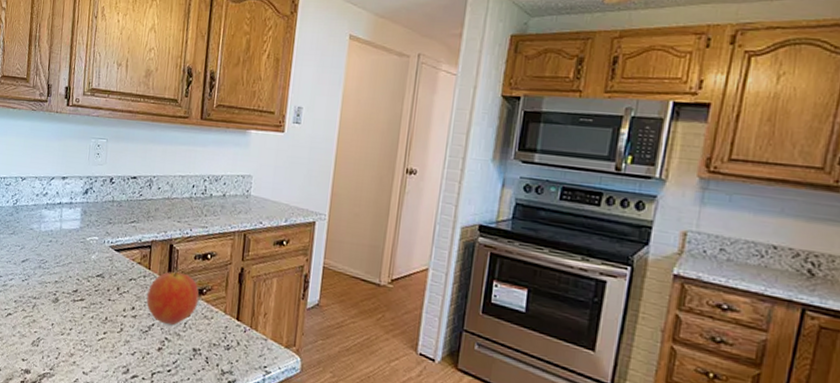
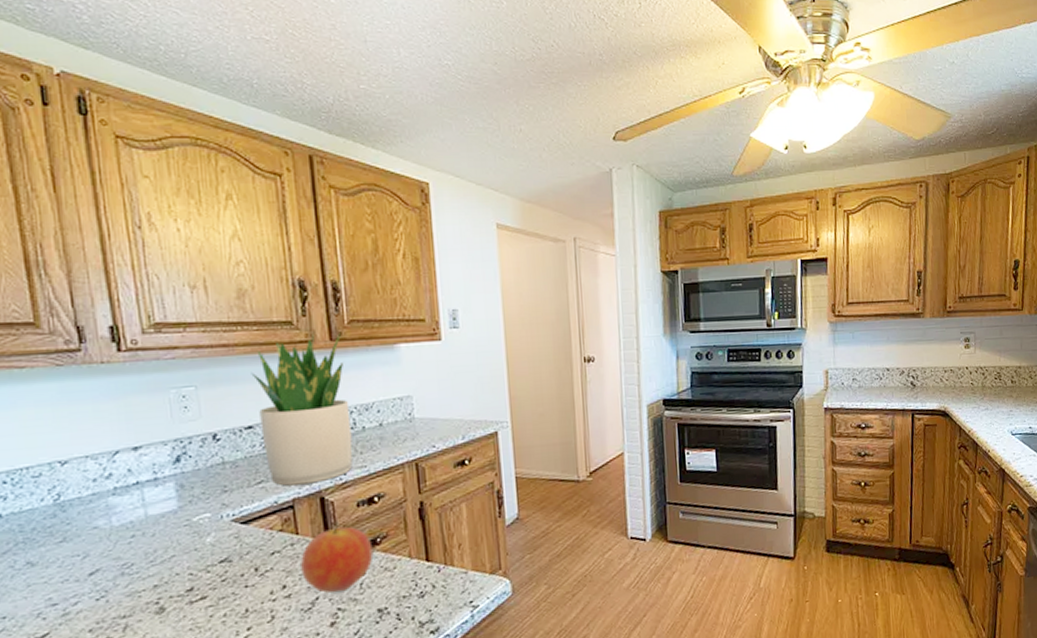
planter: none [140,110,209,232] -> present [251,331,353,486]

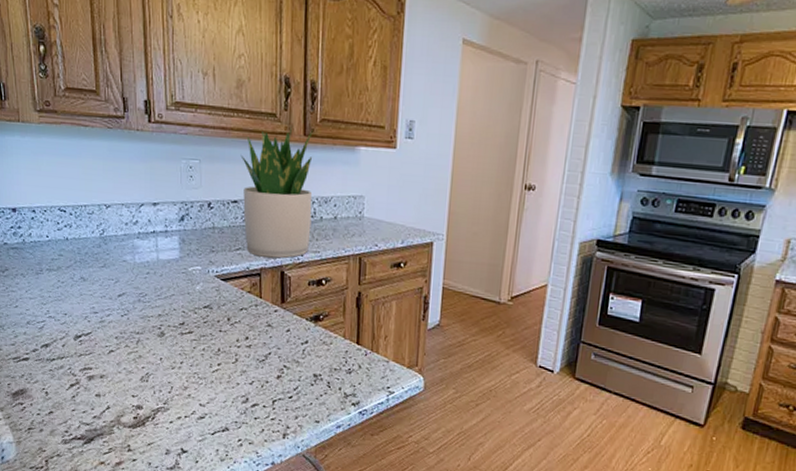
fruit: present [300,520,374,593] -> none [261,293,316,353]

